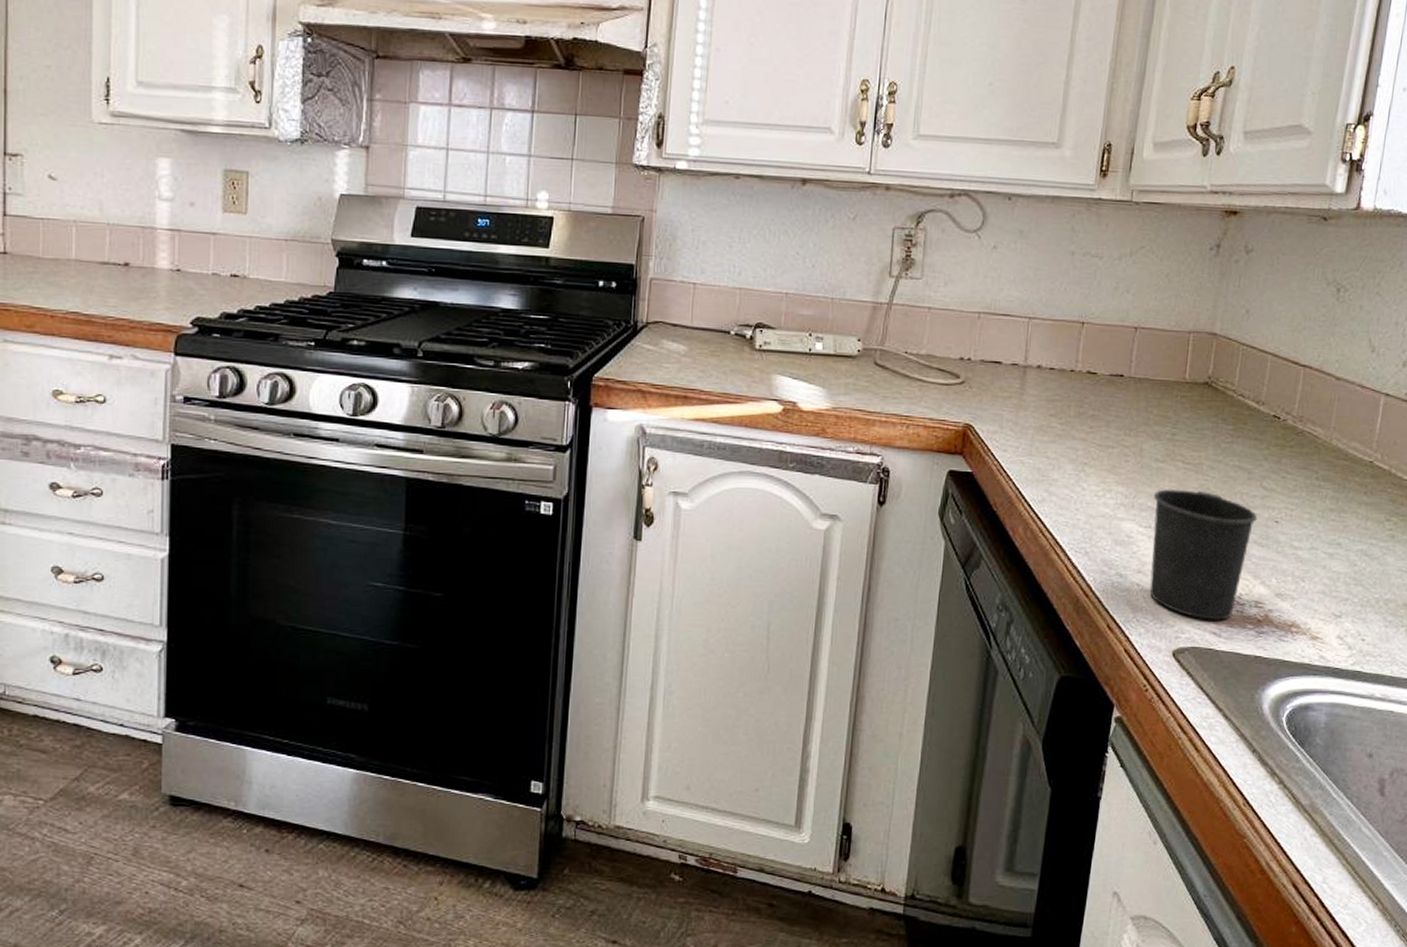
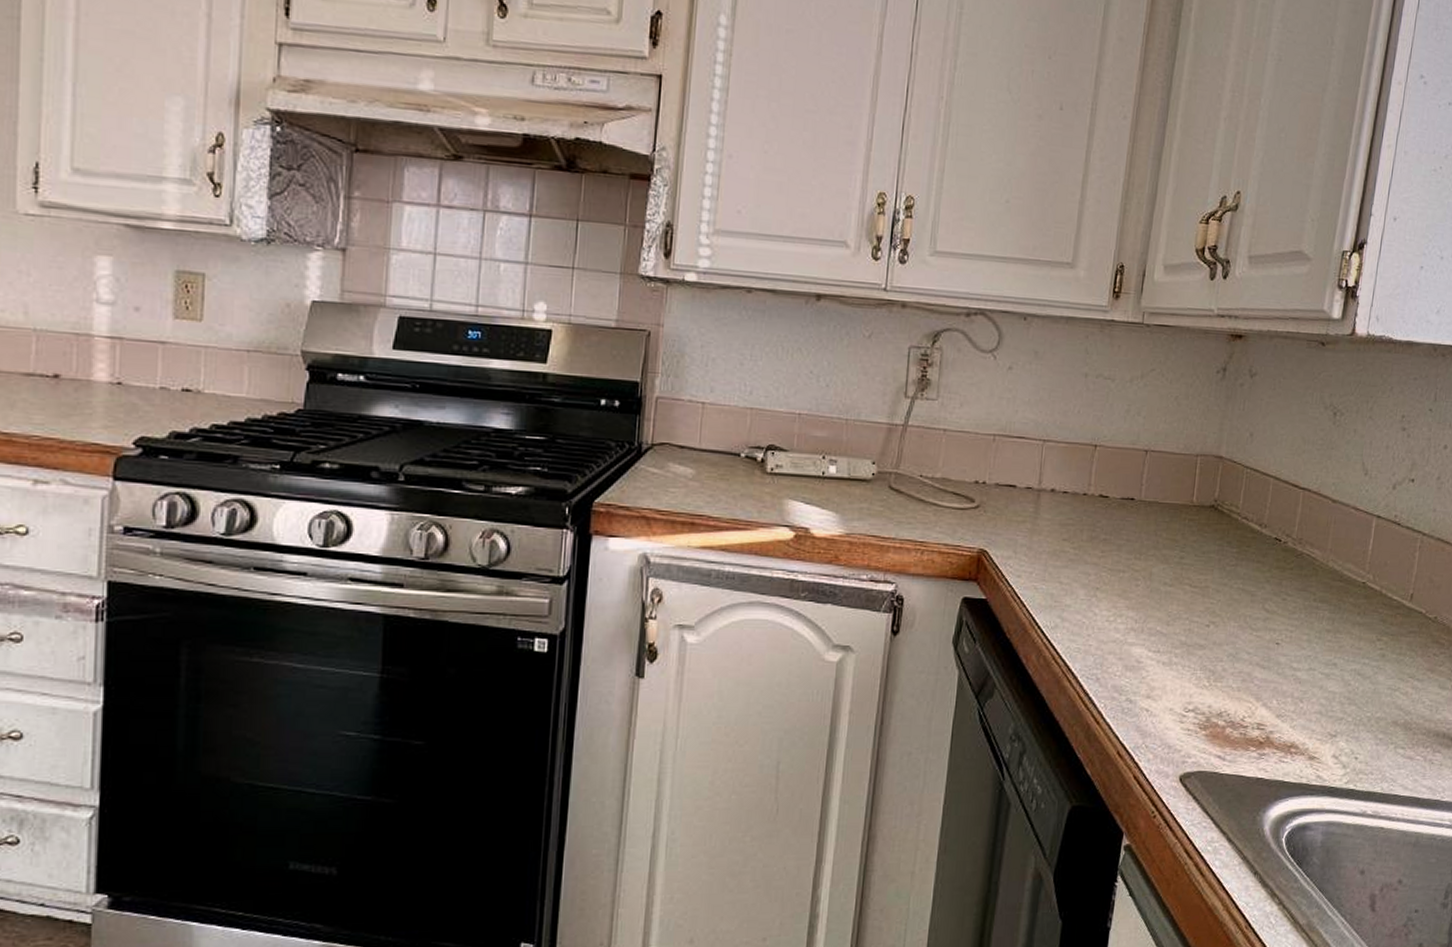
mug: present [1149,489,1258,620] -> none [1158,613,1260,744]

